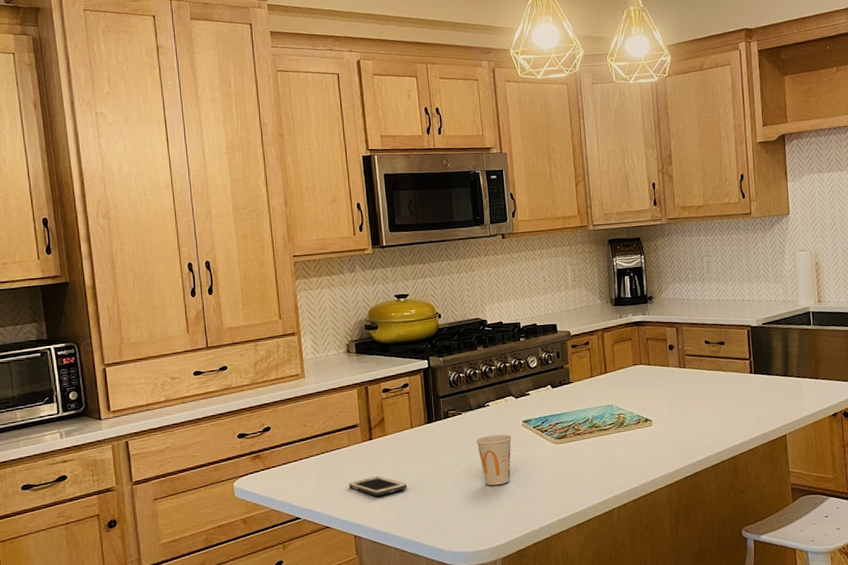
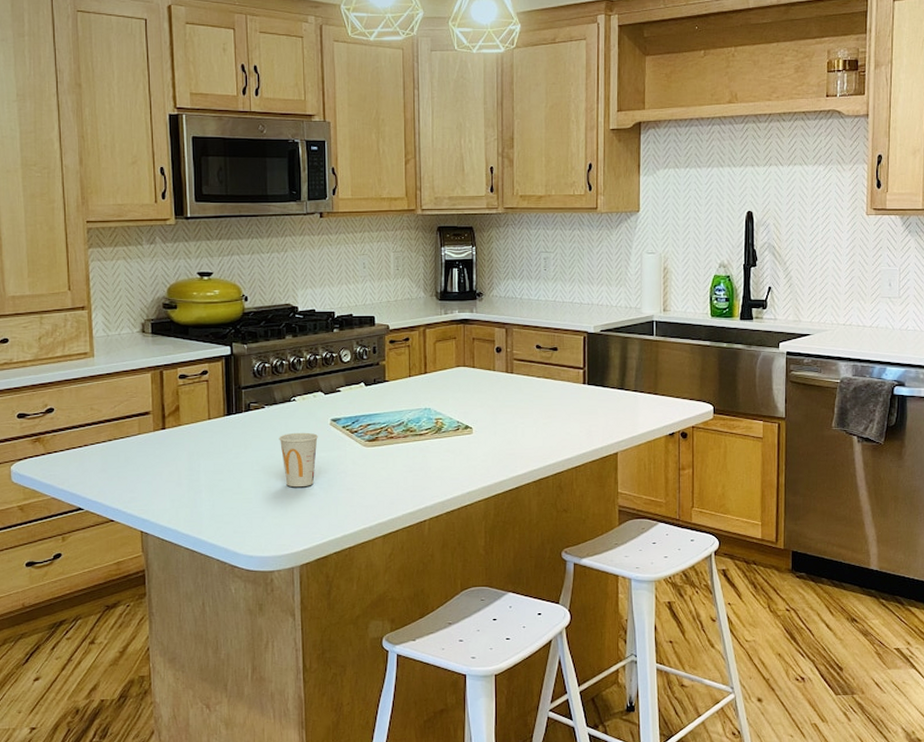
cell phone: present [348,476,407,497] -> none [137,470,201,491]

